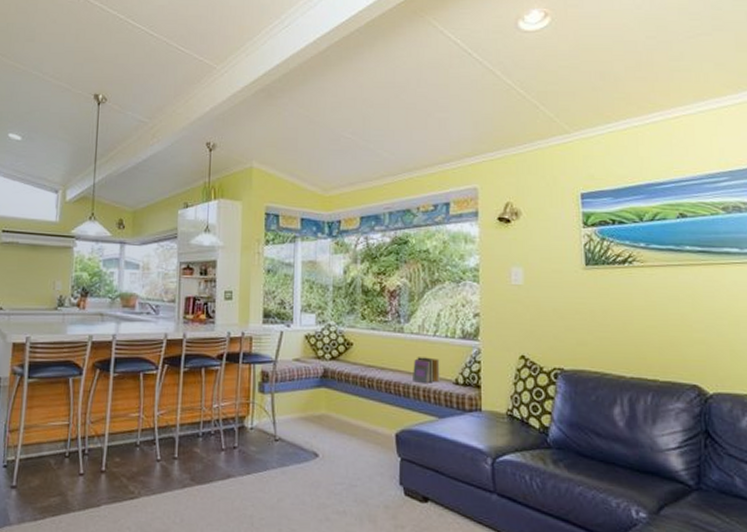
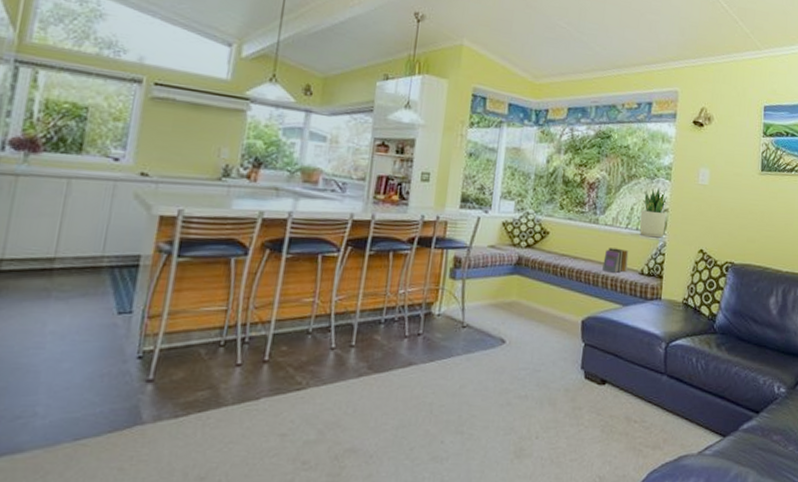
planter: none [448,291,478,345] -> present [639,187,667,238]

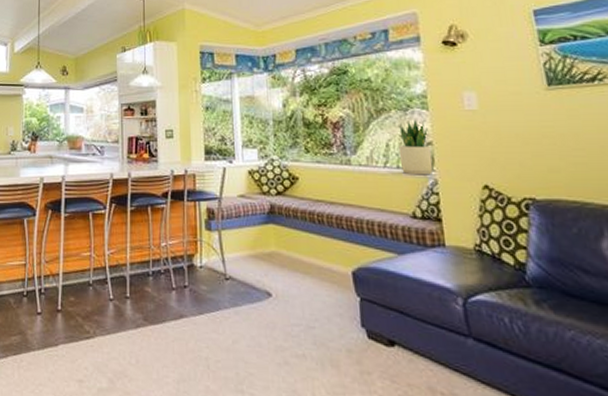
books: present [602,247,629,274] -> none [364,190,395,219]

